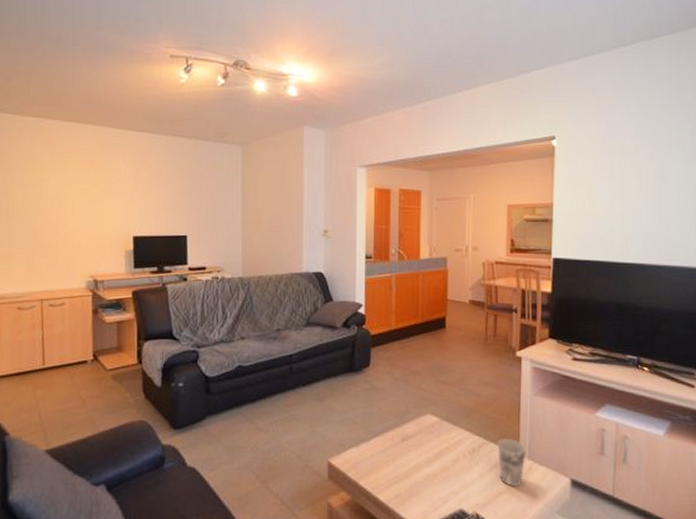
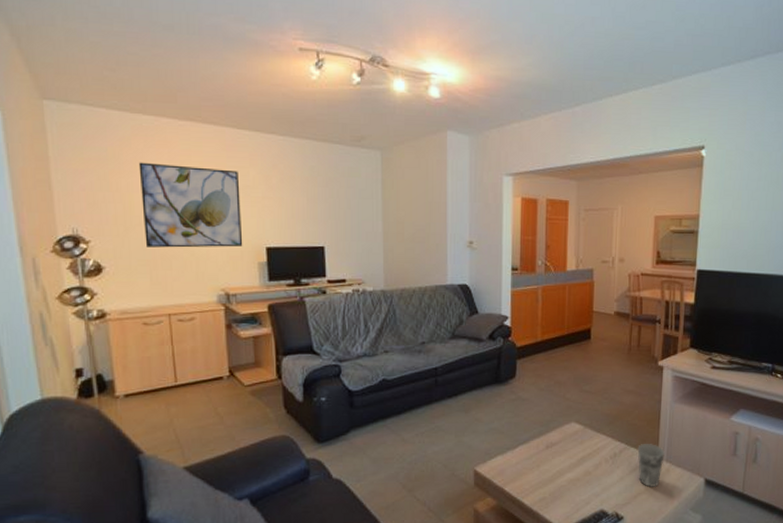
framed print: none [23,159,112,237] -> present [138,162,243,248]

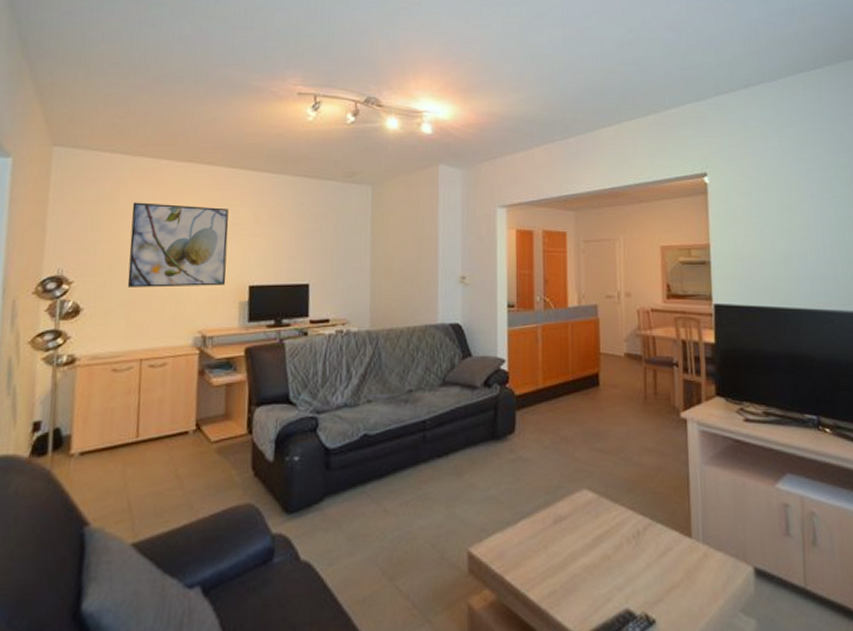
cup: present [637,444,665,487] -> none [665,519,700,578]

